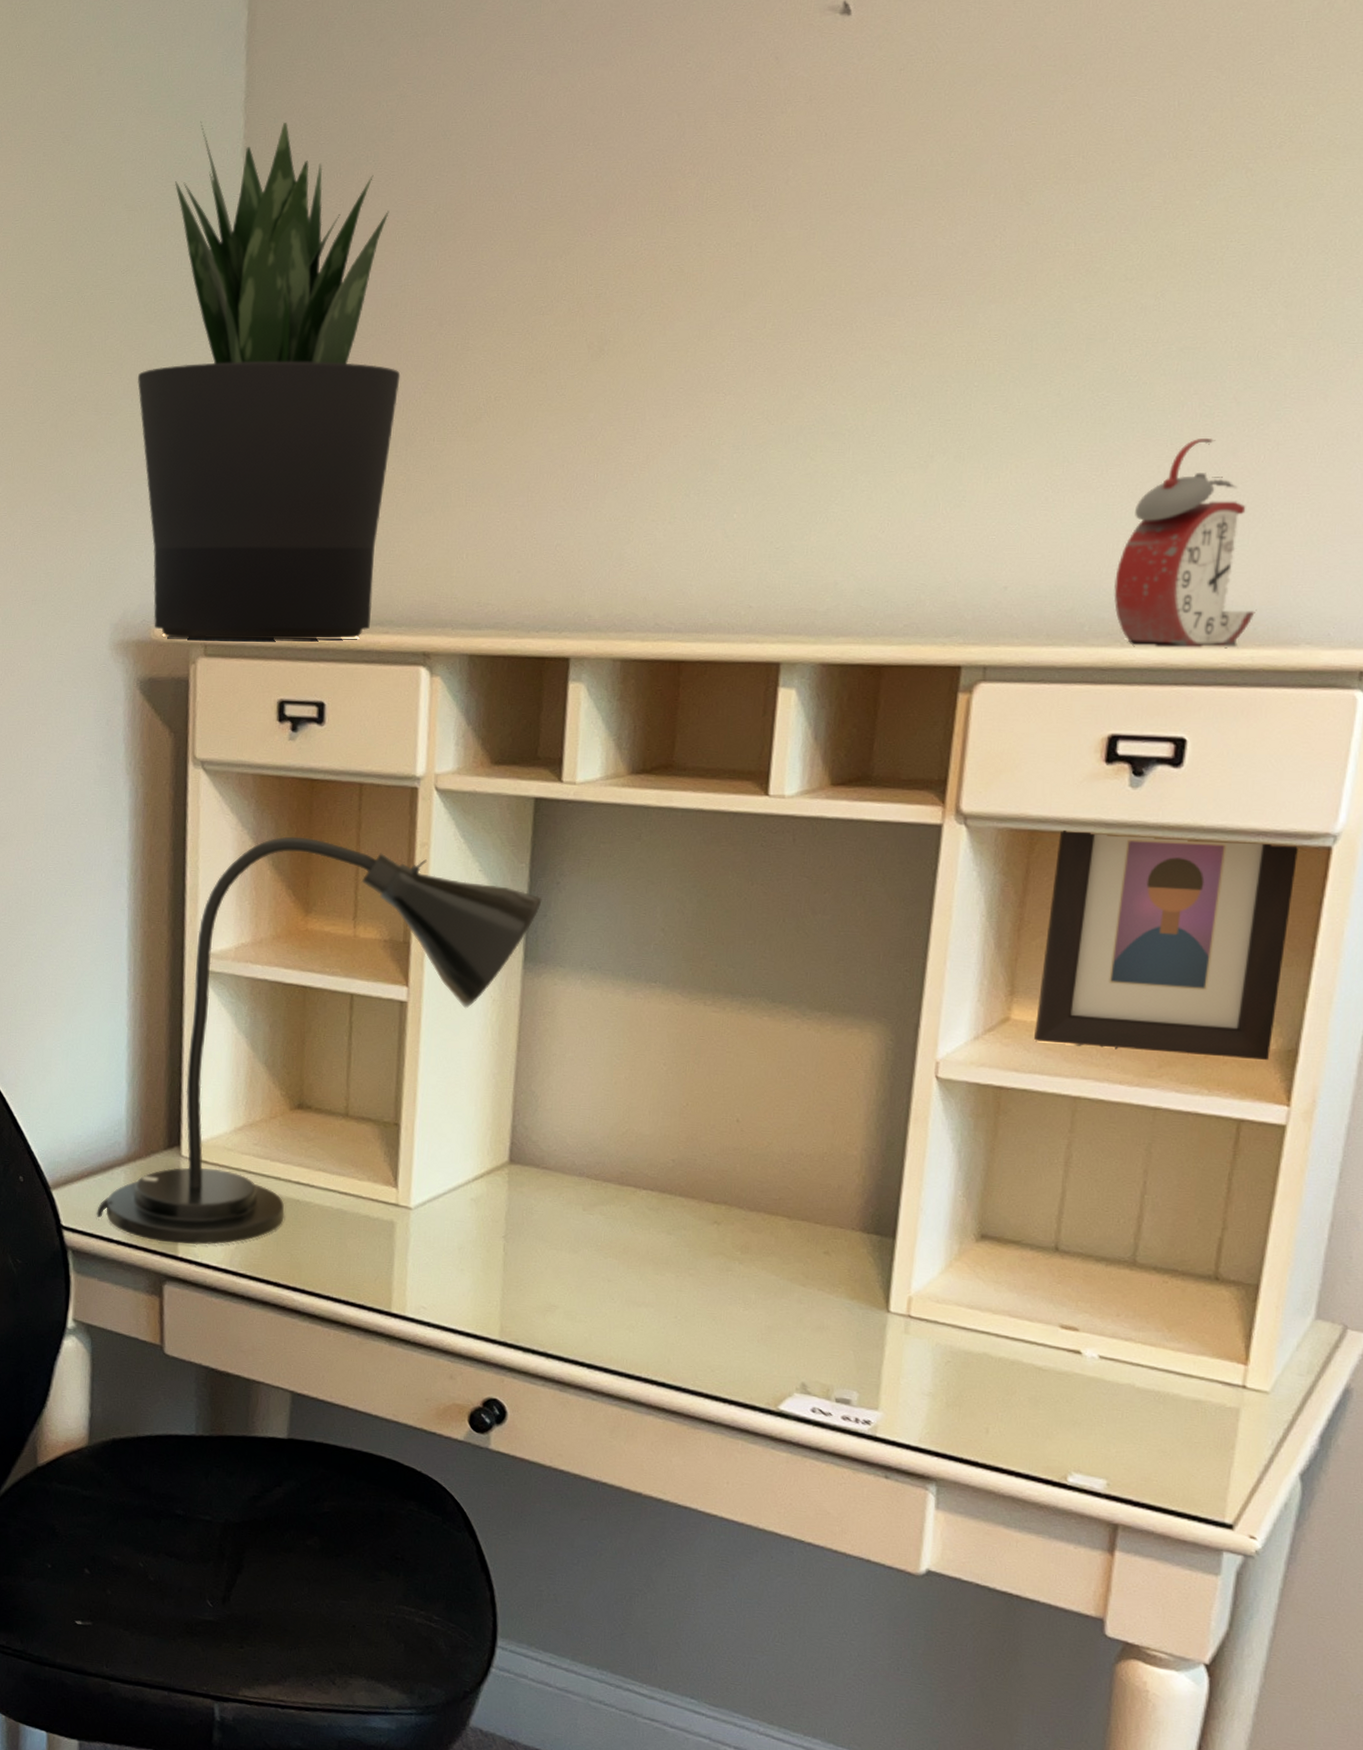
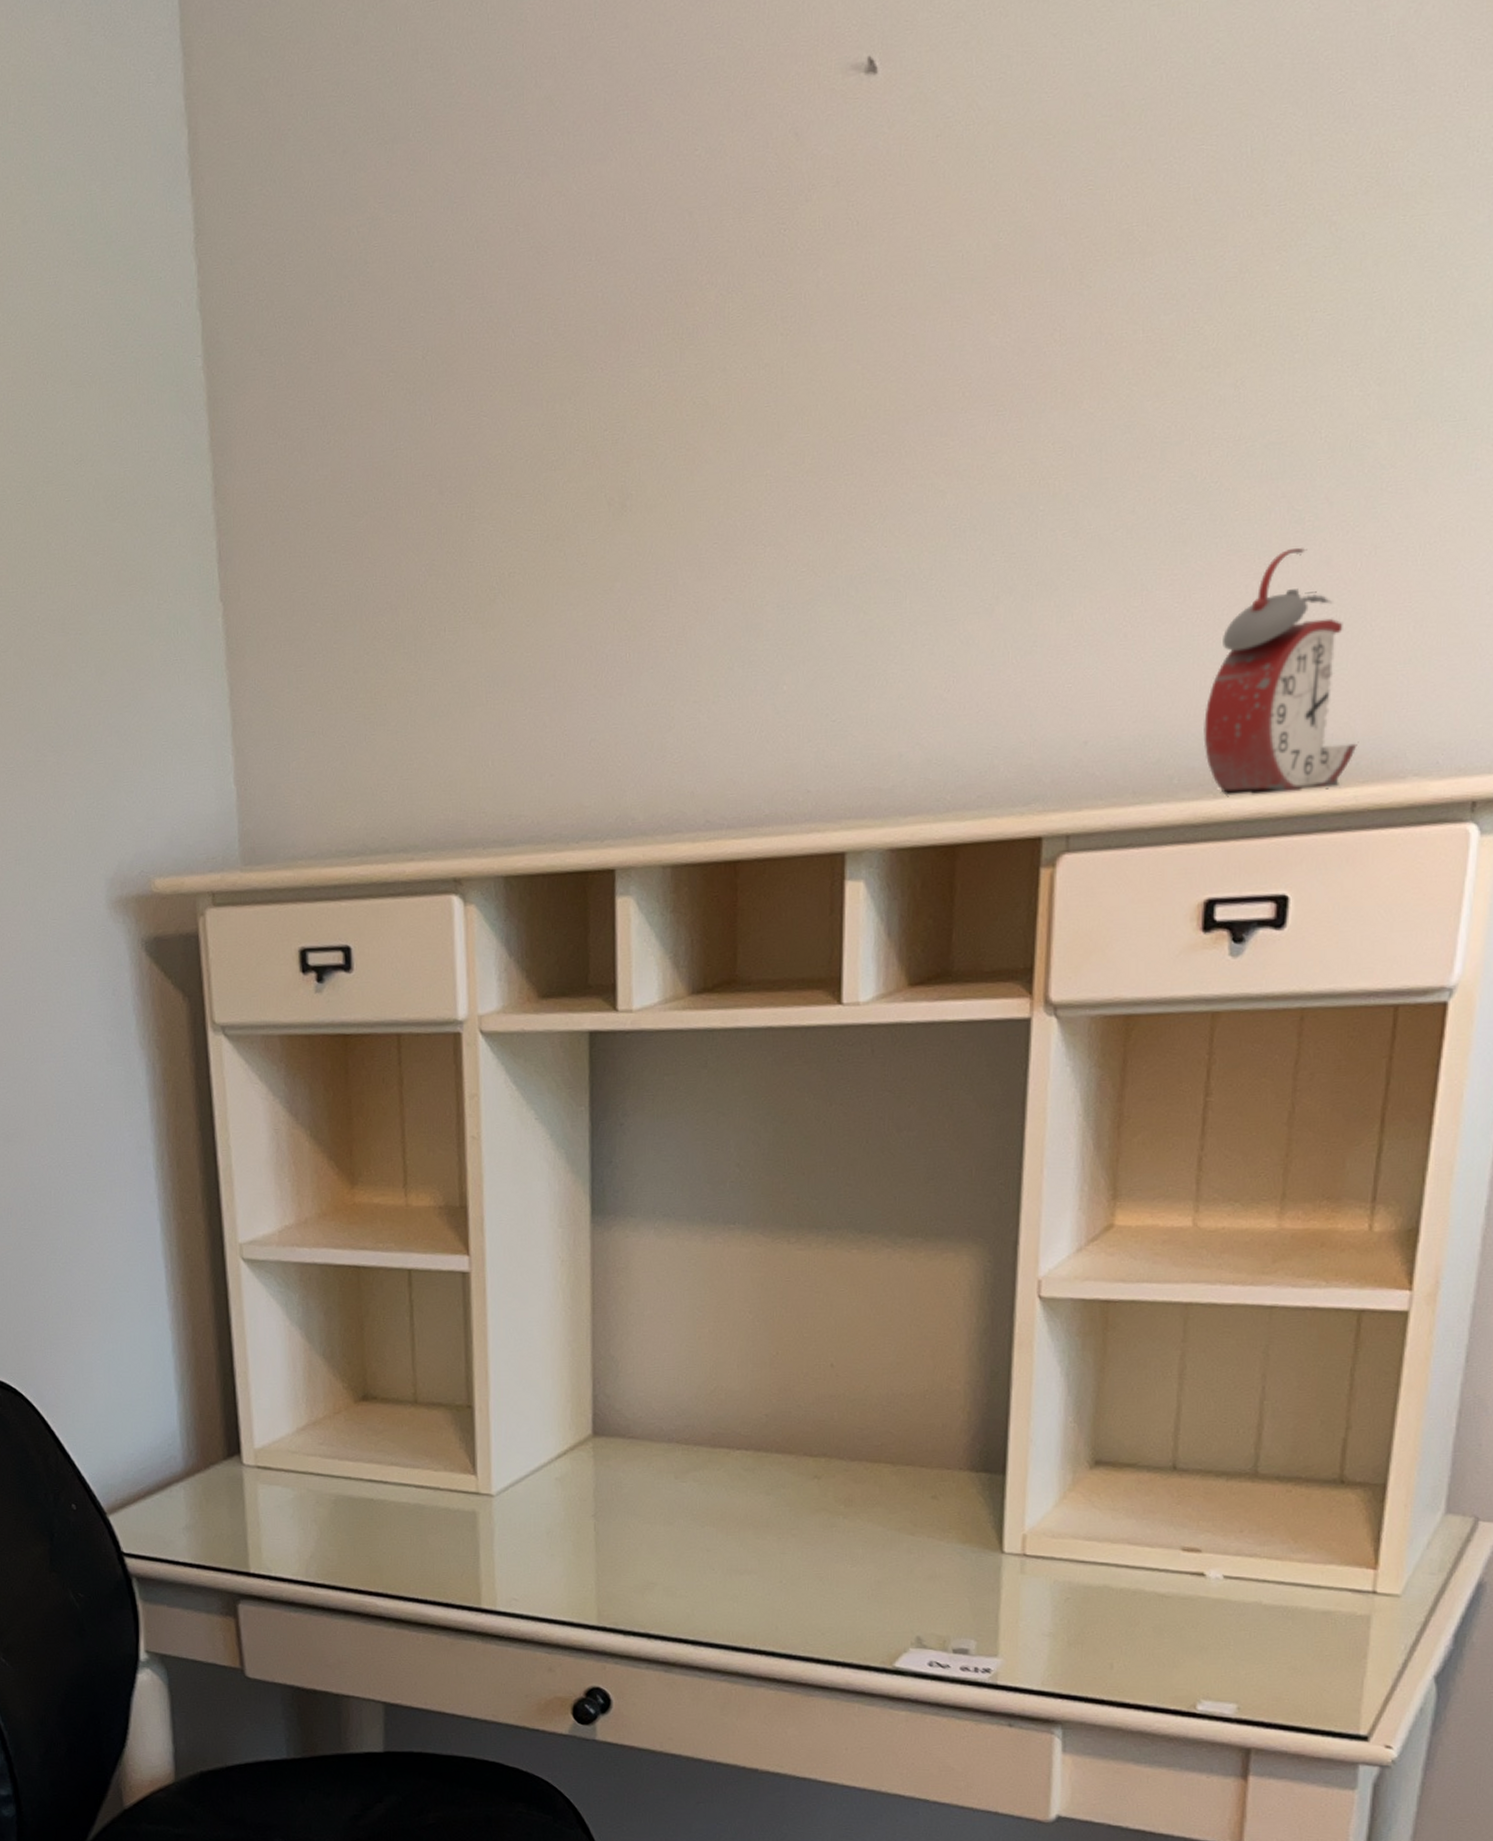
desk lamp: present [96,836,542,1245] -> none [158,1100,606,1559]
planter: present [137,121,401,641] -> none [105,264,401,889]
picture frame: present [1034,829,1298,1061] -> none [1141,1004,1412,1247]

